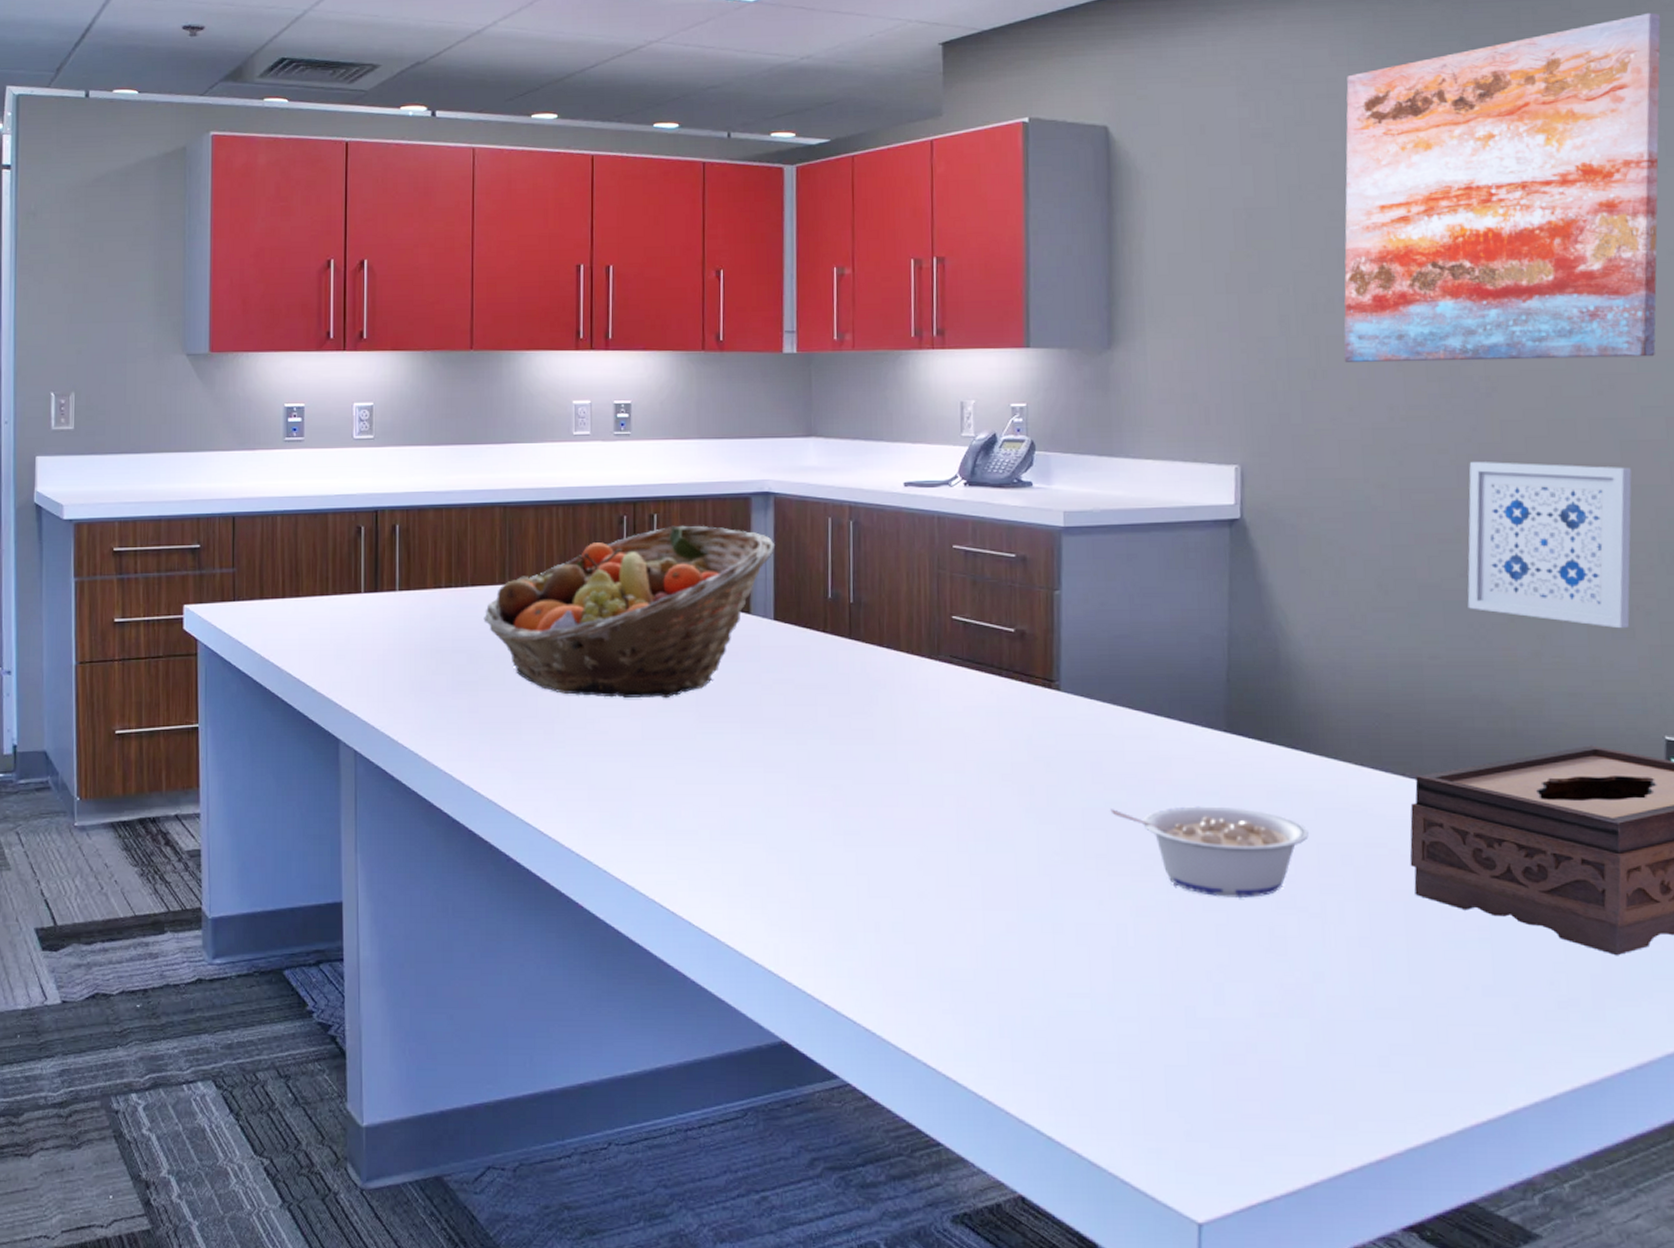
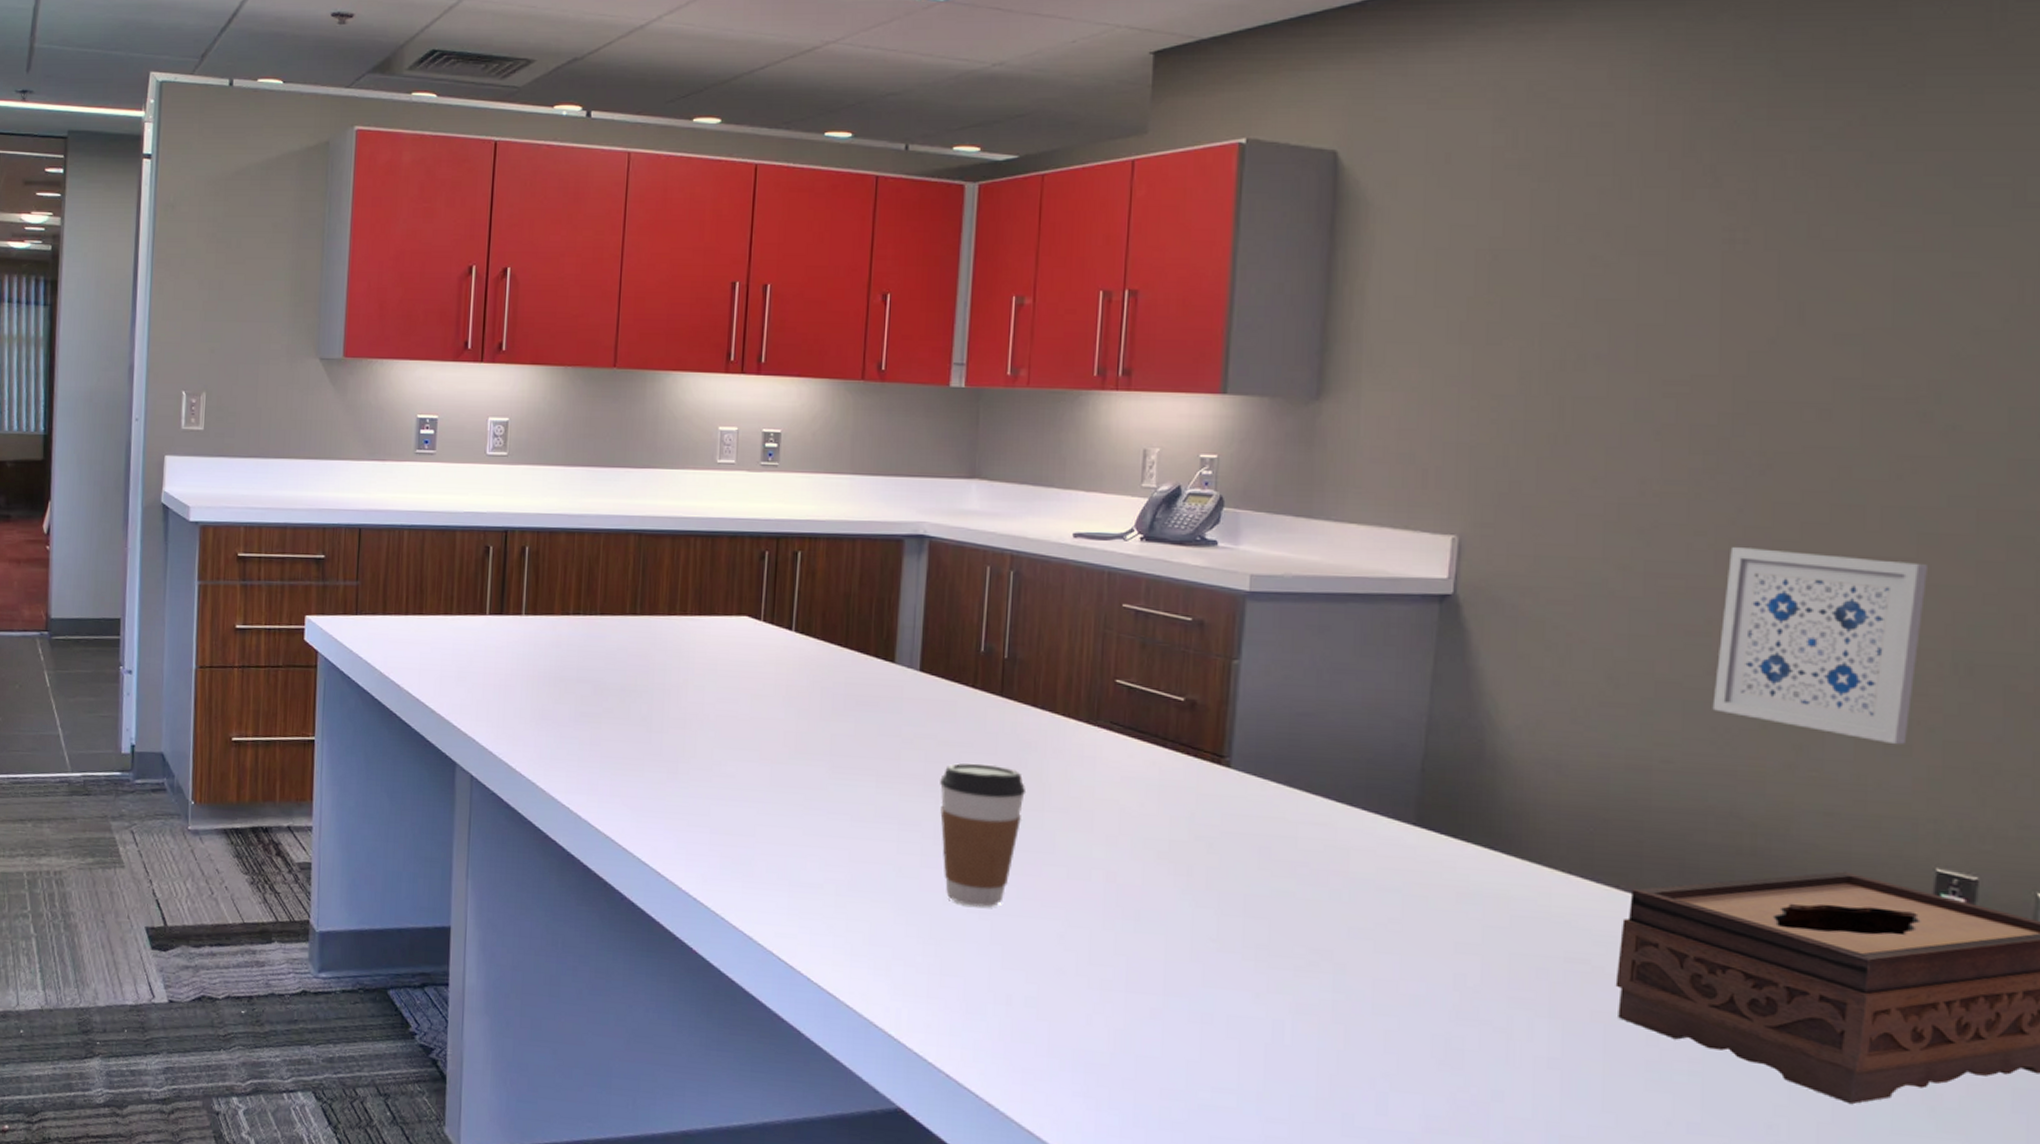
fruit basket: present [483,525,776,699] -> none [611,564,927,746]
coffee cup: none [800,703,879,840] -> present [940,763,1027,907]
legume: present [1110,806,1309,899] -> none [1276,898,1500,1005]
wall art: present [1343,12,1661,363] -> none [1592,37,2024,439]

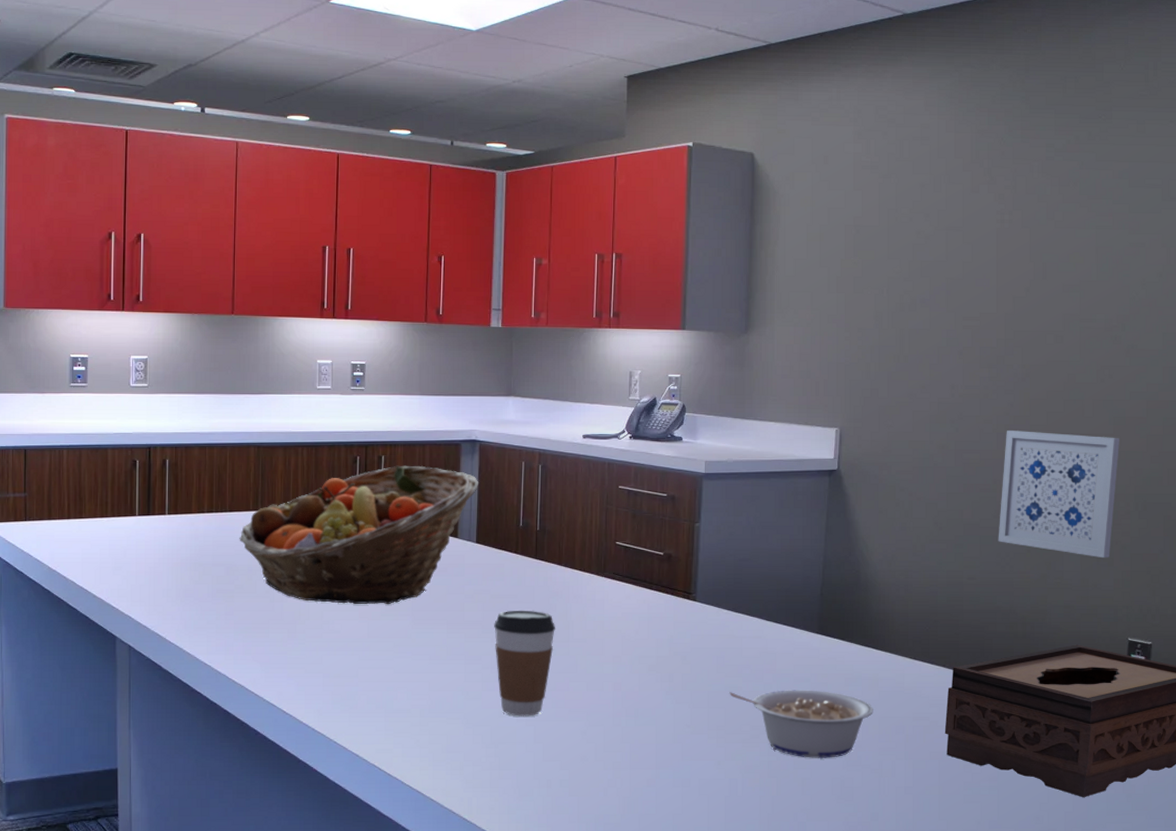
fruit basket: none [611,564,927,746] -> present [239,465,479,605]
legume: none [1276,898,1500,1005] -> present [729,690,873,759]

